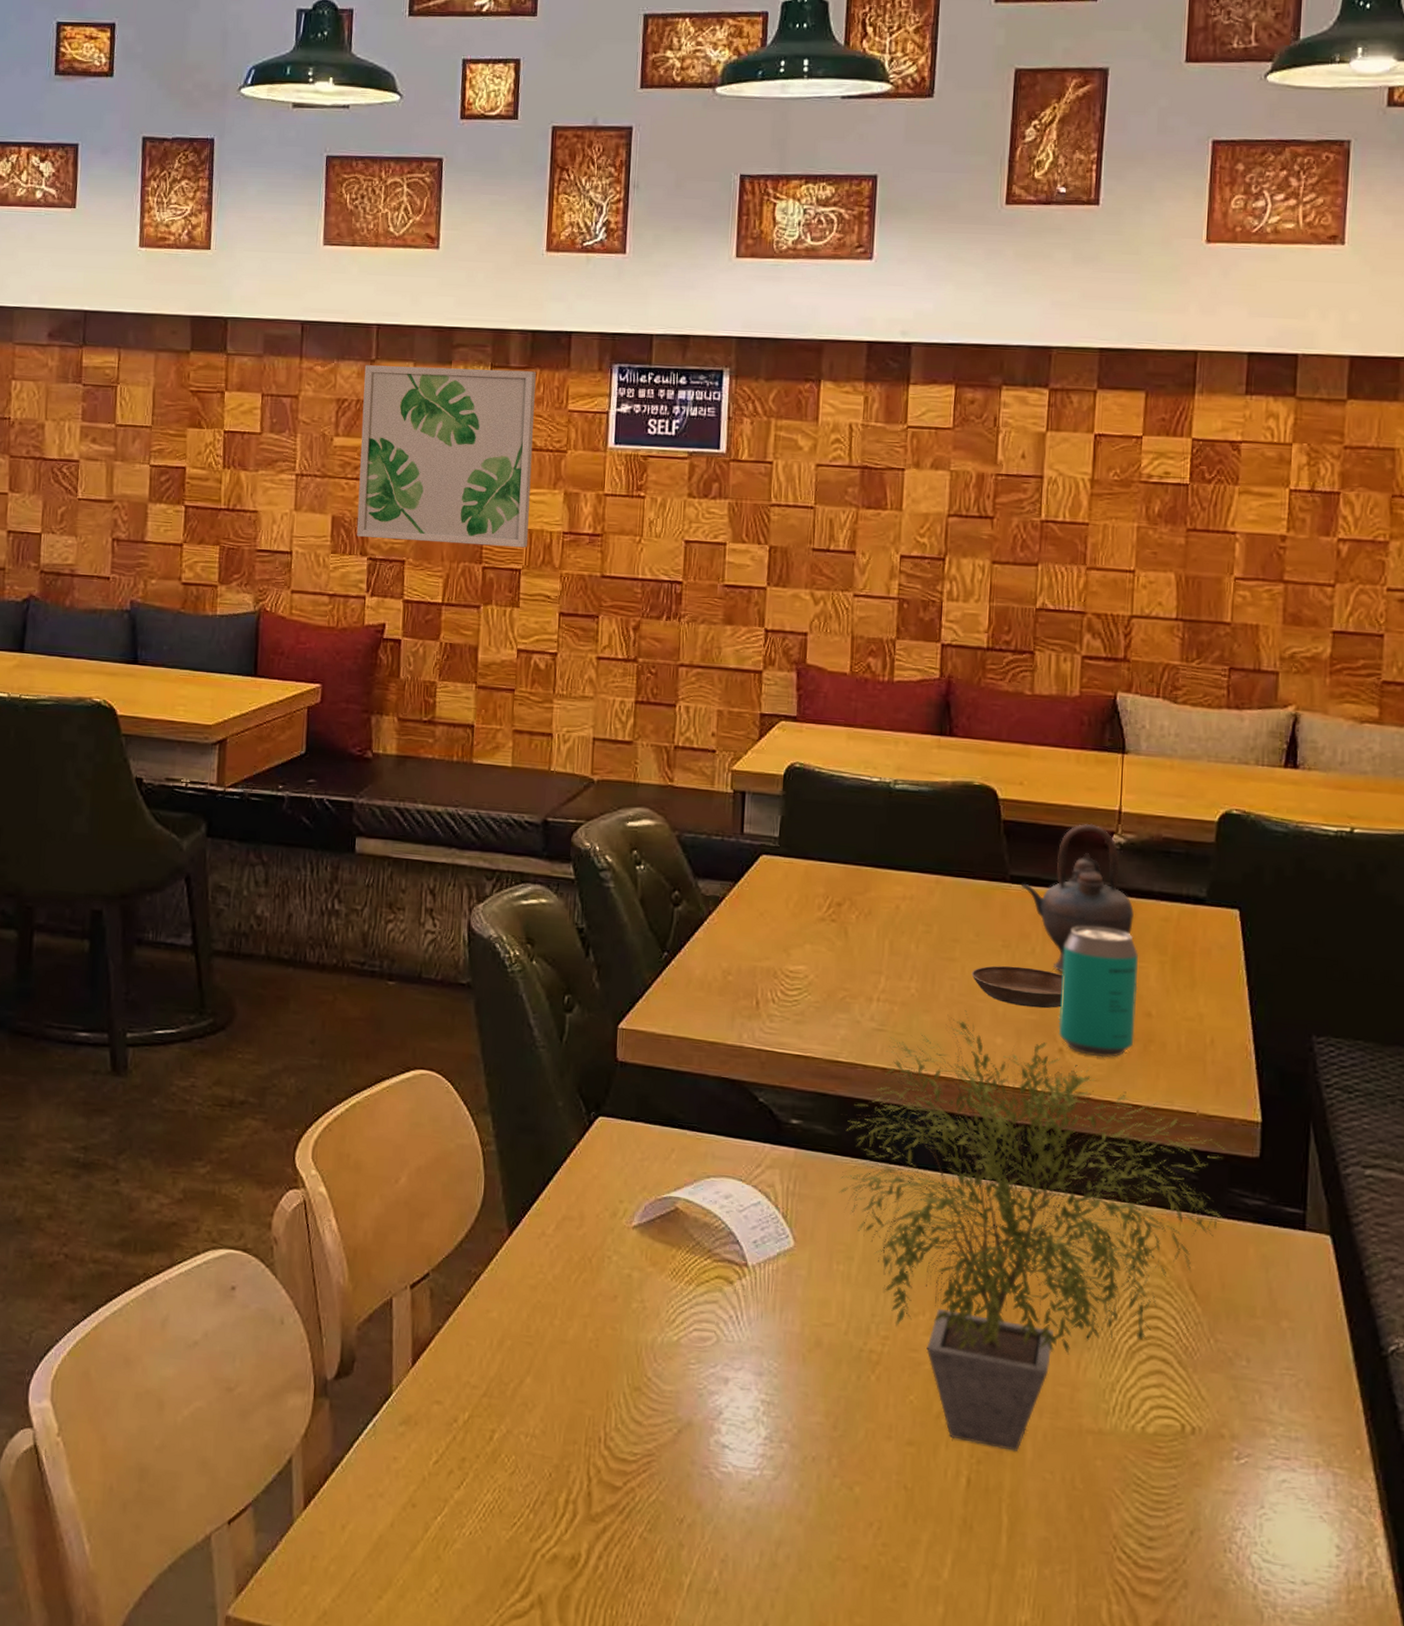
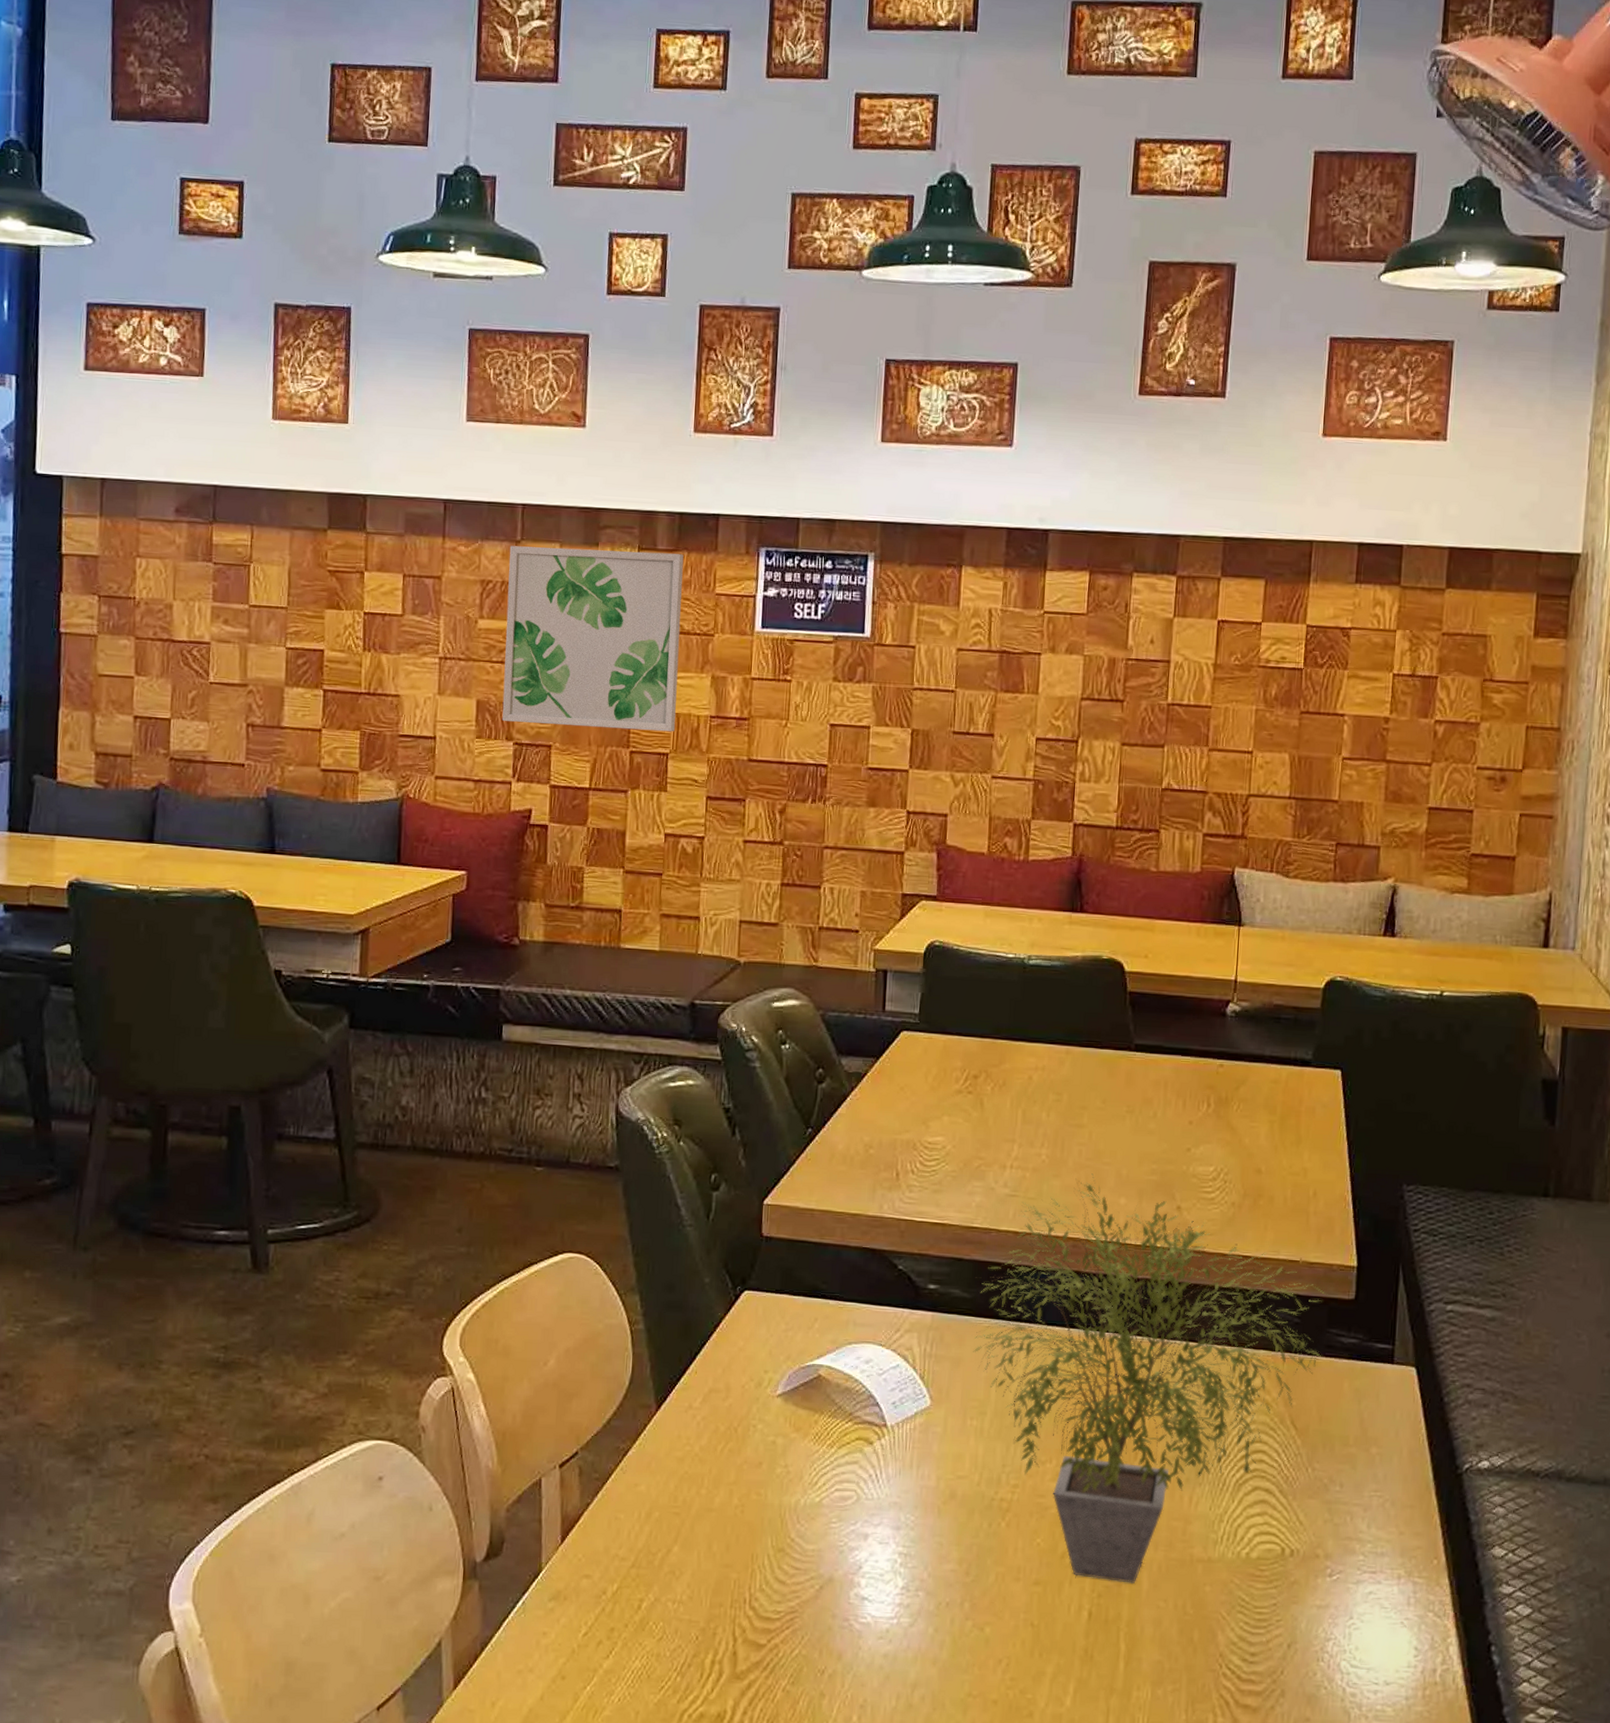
saucer: present [971,965,1063,1009] -> none [1098,1130,1182,1169]
teapot: present [1021,823,1134,972] -> none [1145,993,1247,1134]
beverage can: present [1058,926,1138,1058] -> none [1177,1090,1250,1213]

